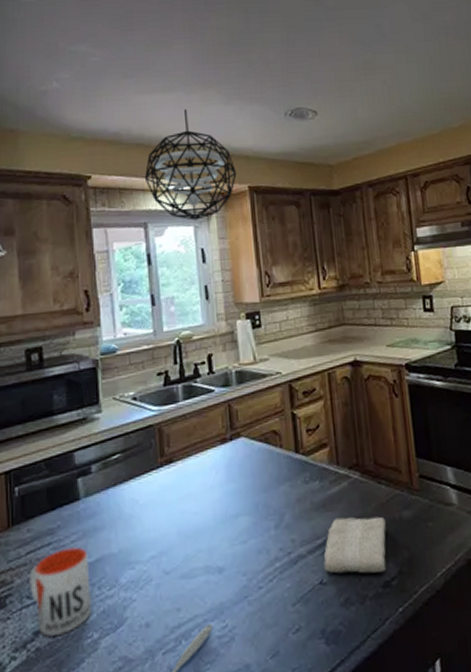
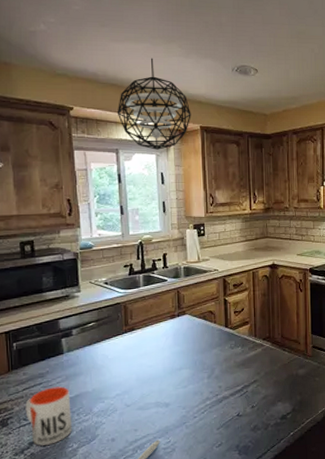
washcloth: present [323,516,387,574] -> none [241,372,286,410]

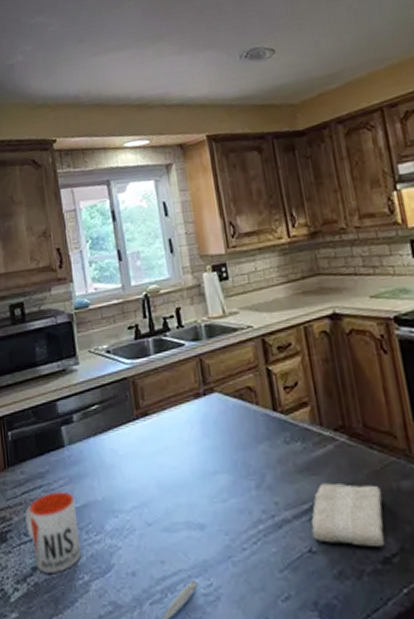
pendant light: present [117,58,191,150] -> none [104,64,194,175]
washcloth: none [241,372,286,410] -> present [311,483,386,546]

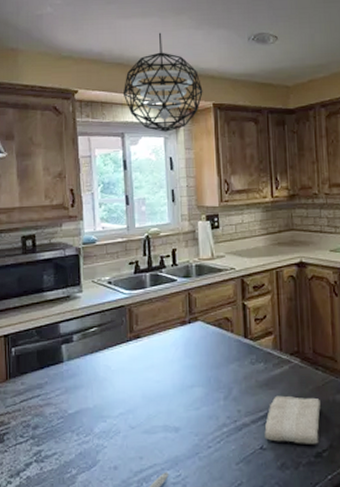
mug: present [25,491,81,575] -> none [22,400,71,469]
pendant light: none [104,64,194,175] -> present [122,32,203,132]

